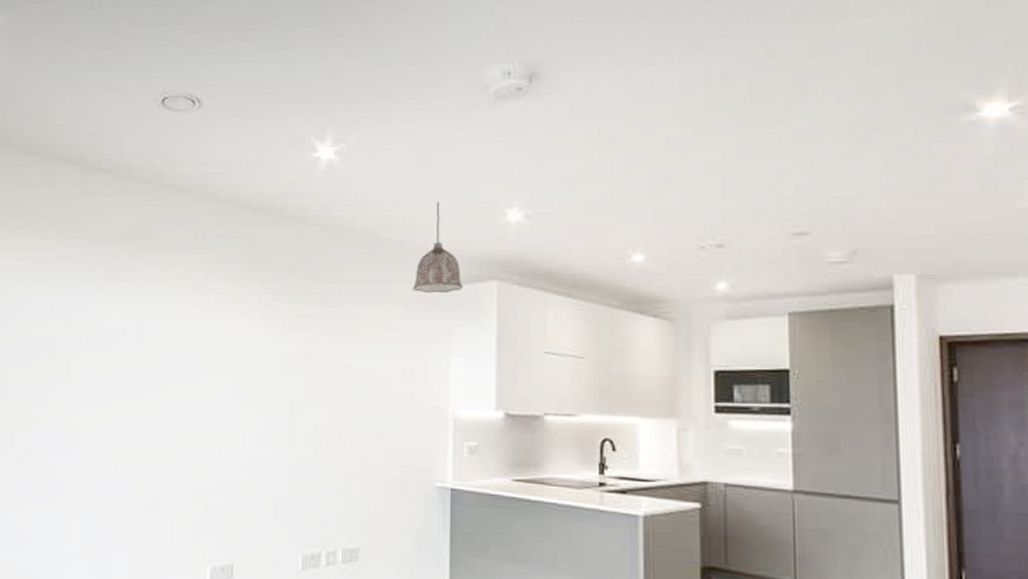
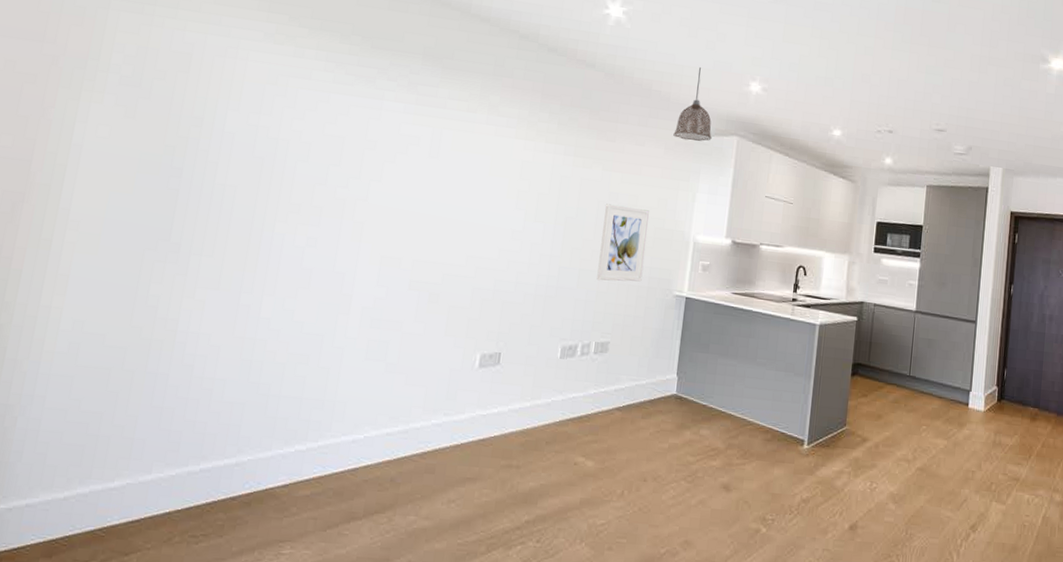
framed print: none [336,381,393,475] -> present [597,204,649,282]

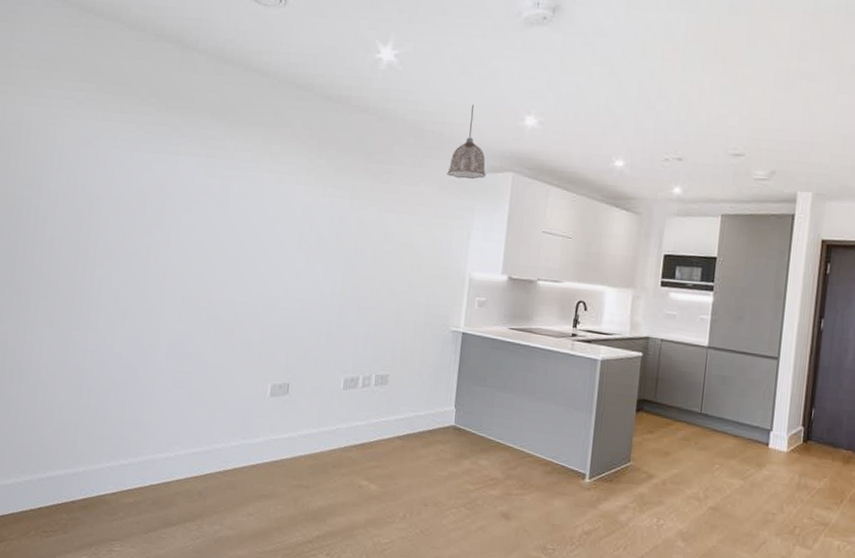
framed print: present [597,204,649,282] -> none [375,243,425,318]

